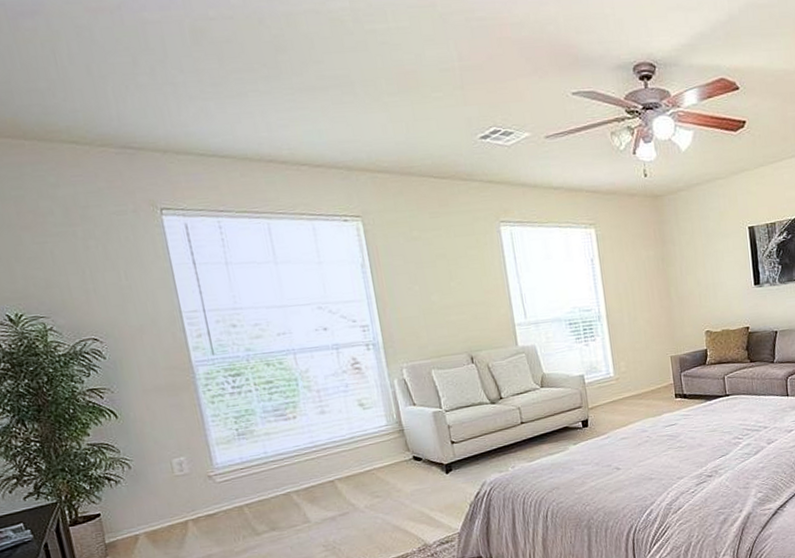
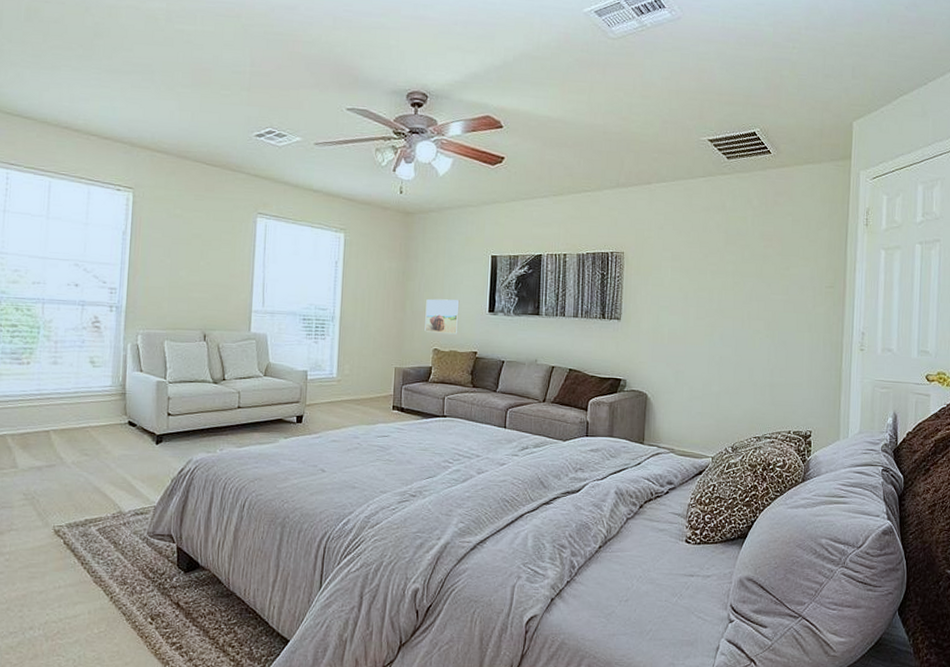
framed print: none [690,278,727,316] -> present [424,299,460,335]

